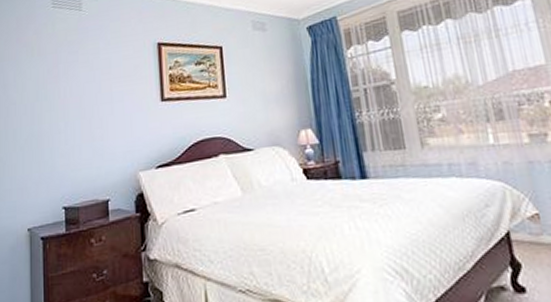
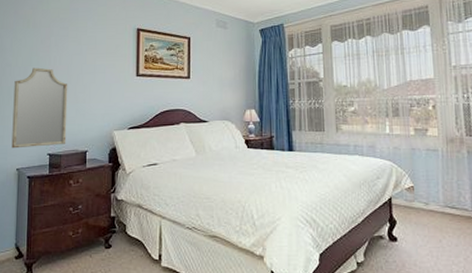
home mirror: none [20,102,84,204] -> present [11,67,68,149]

